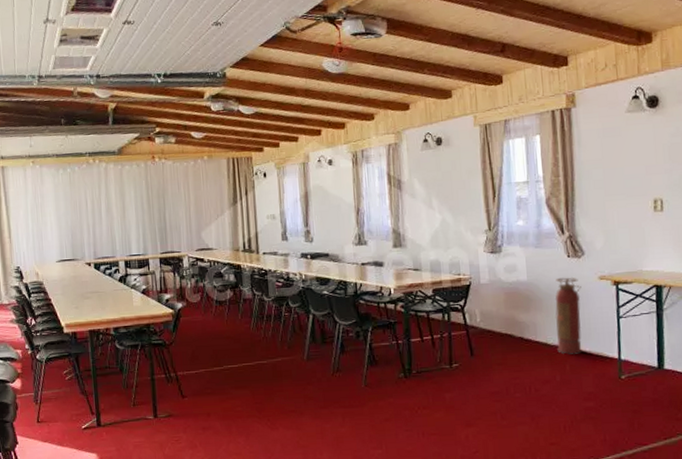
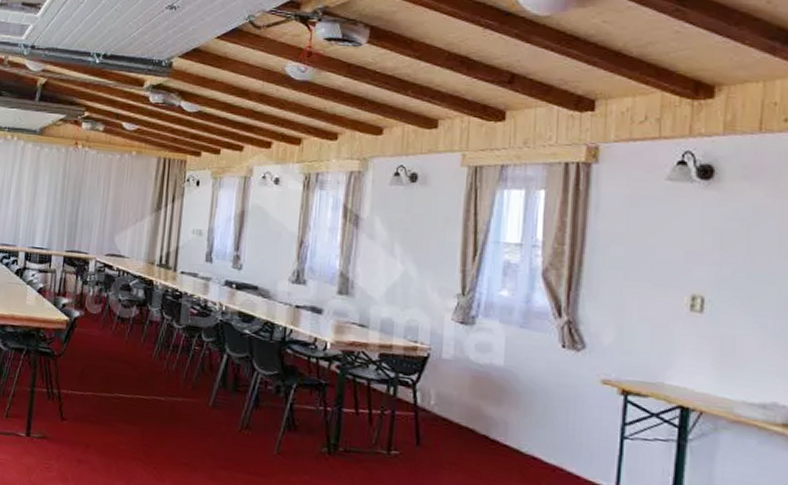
fire extinguisher: present [554,277,582,354] -> none [532,370,576,473]

